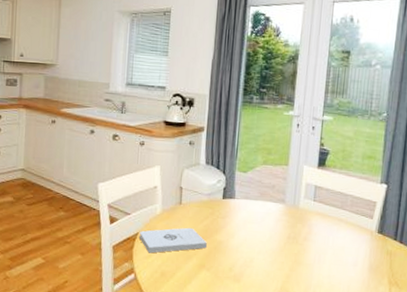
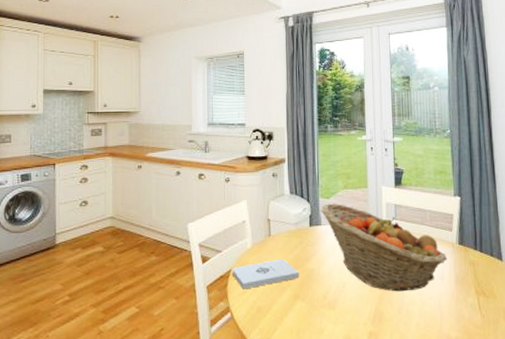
fruit basket: none [236,177,364,273] -> present [321,203,448,292]

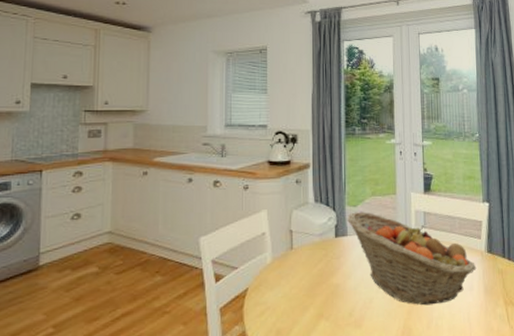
notepad: present [233,258,299,290] -> none [250,274,323,310]

